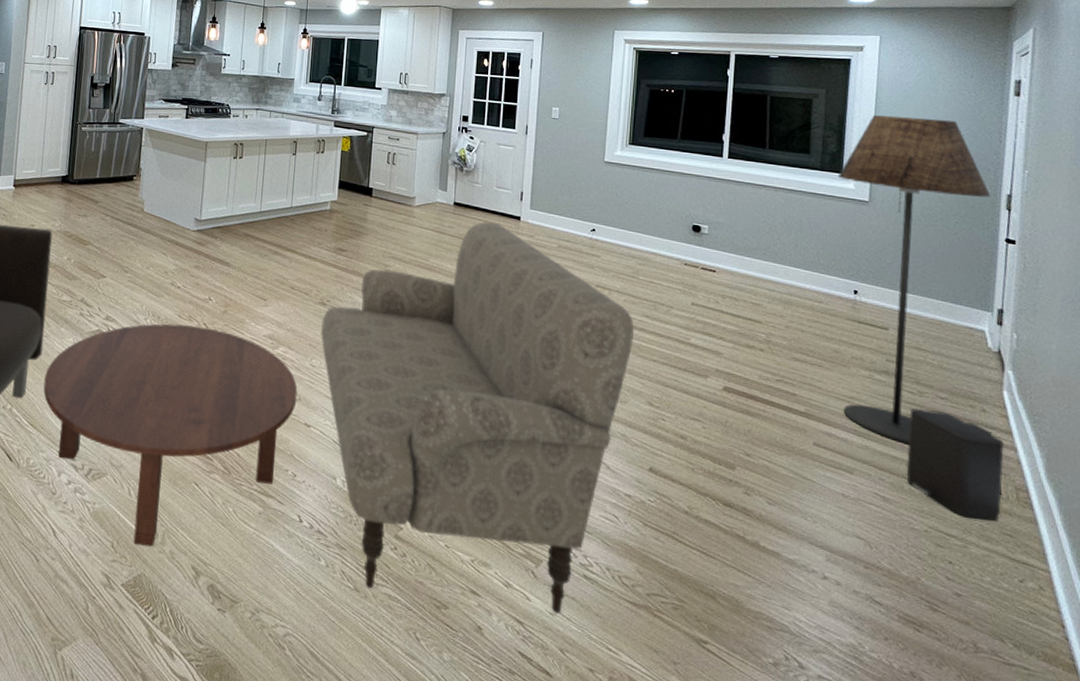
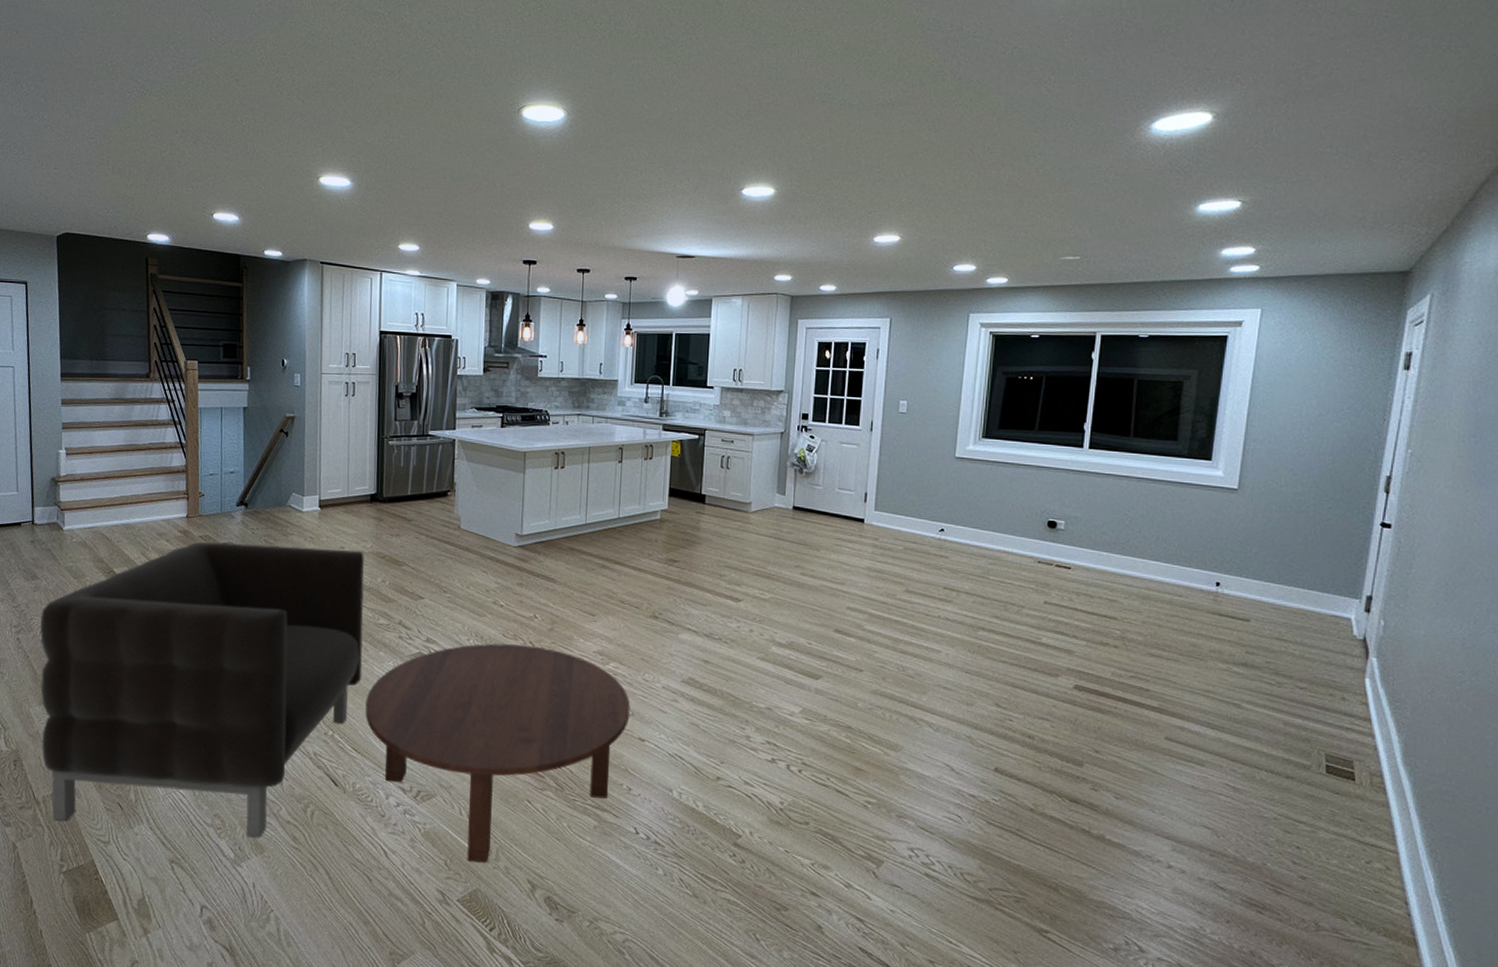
sofa: present [320,221,635,615] -> none [652,525,983,912]
floor lamp: present [837,115,991,445] -> none [1198,396,1369,735]
pedal bin: present [906,407,1005,521] -> none [1259,698,1363,806]

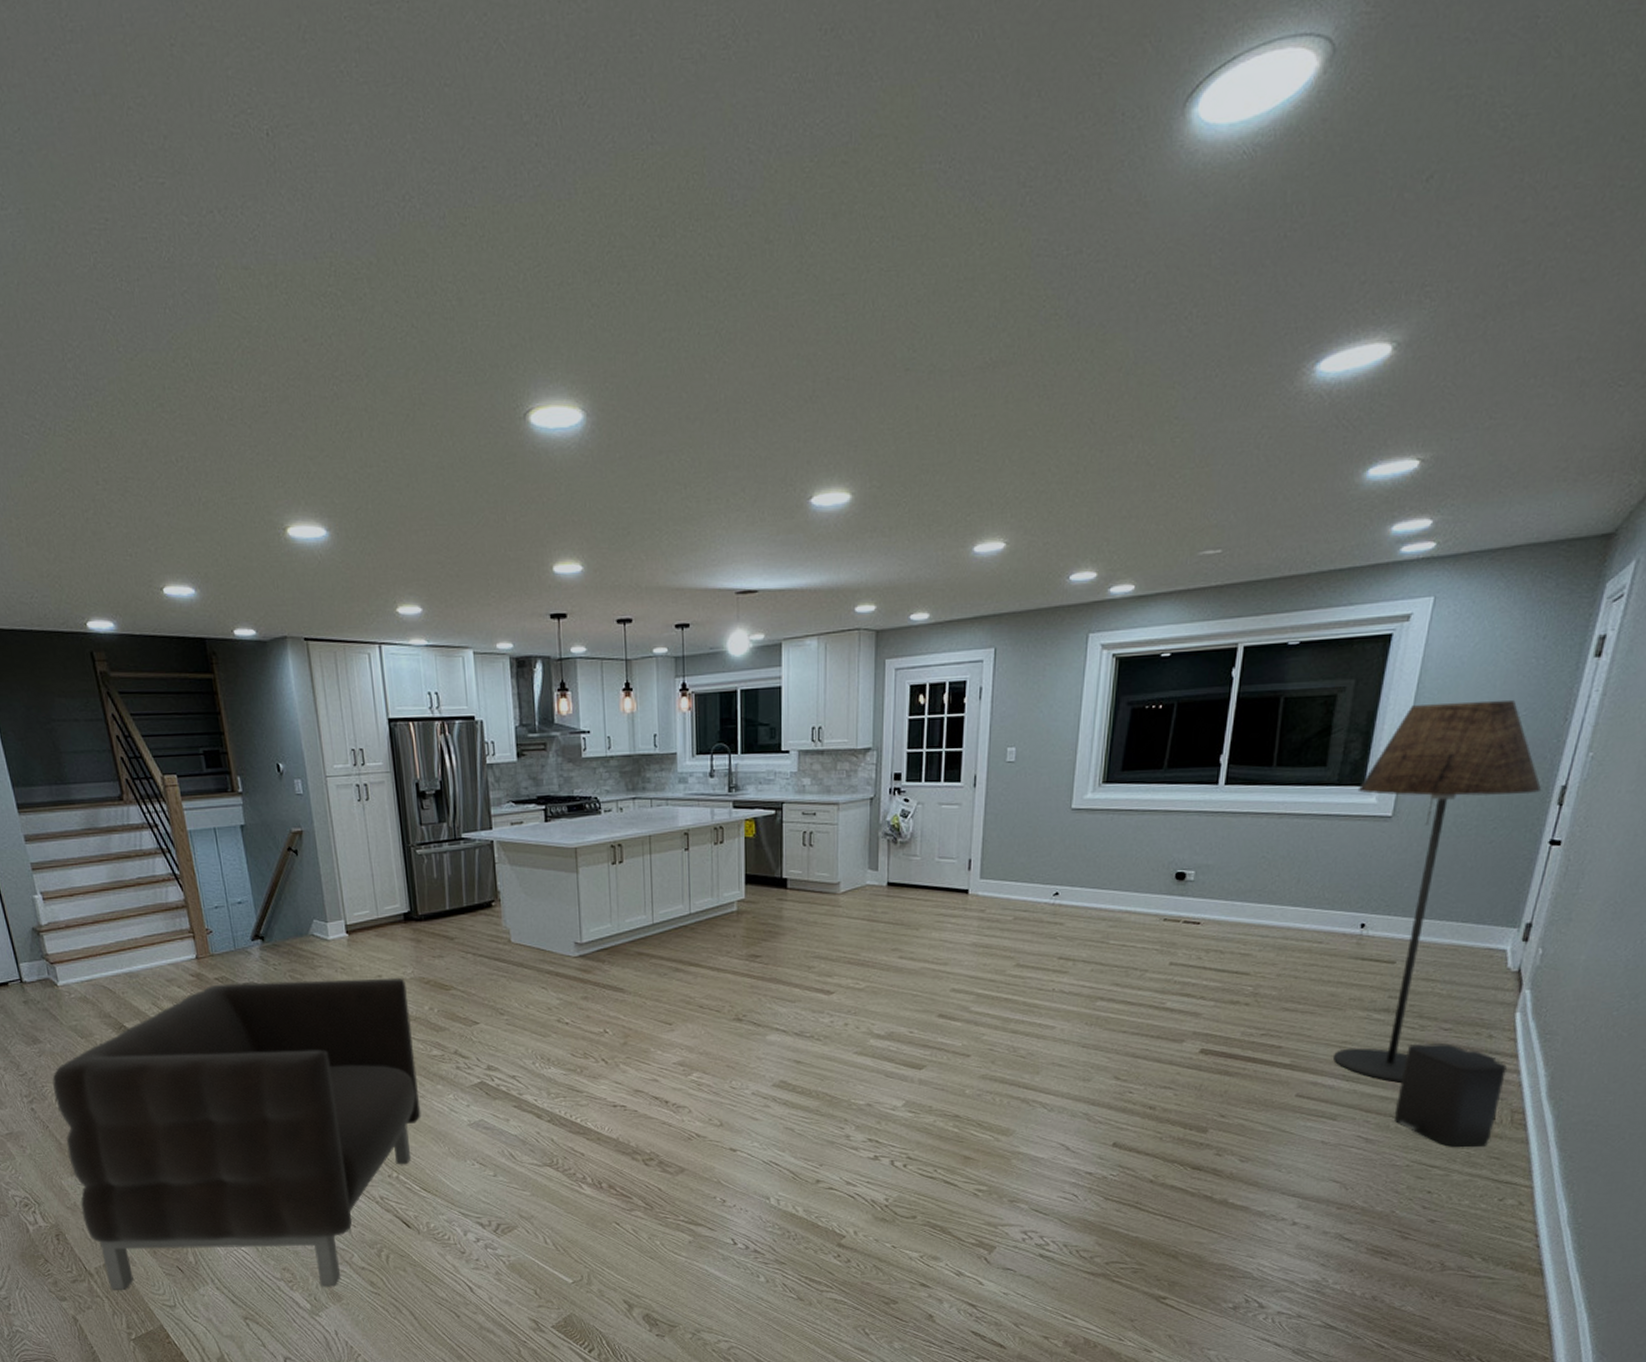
coffee table: present [365,643,631,863] -> none [428,1062,719,1289]
floor lamp: none [1198,396,1369,735] -> present [1334,699,1542,1083]
pedal bin: none [1259,698,1363,806] -> present [1394,1043,1508,1148]

